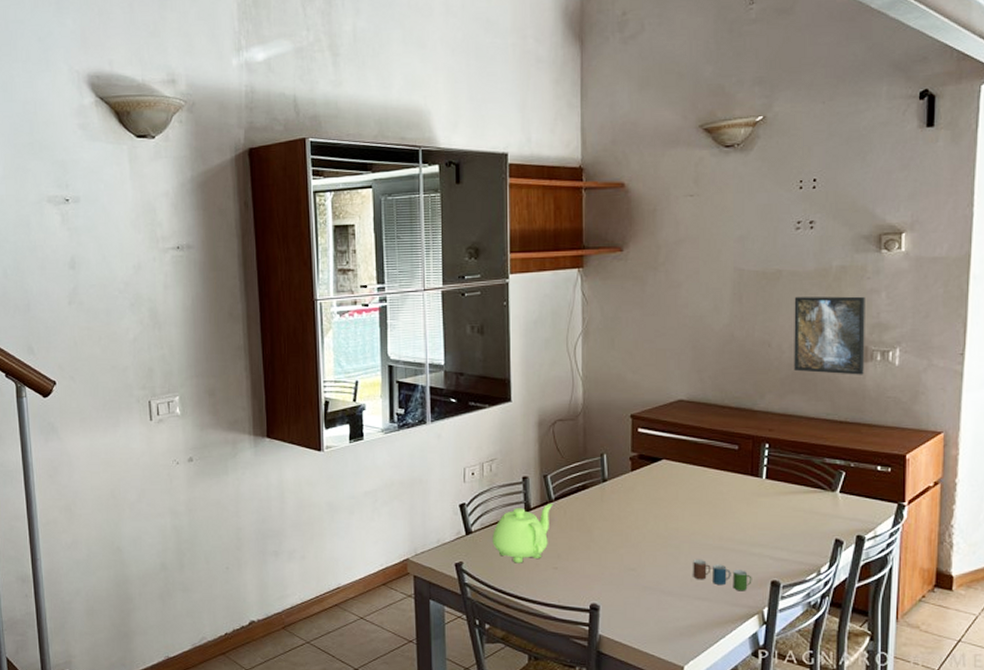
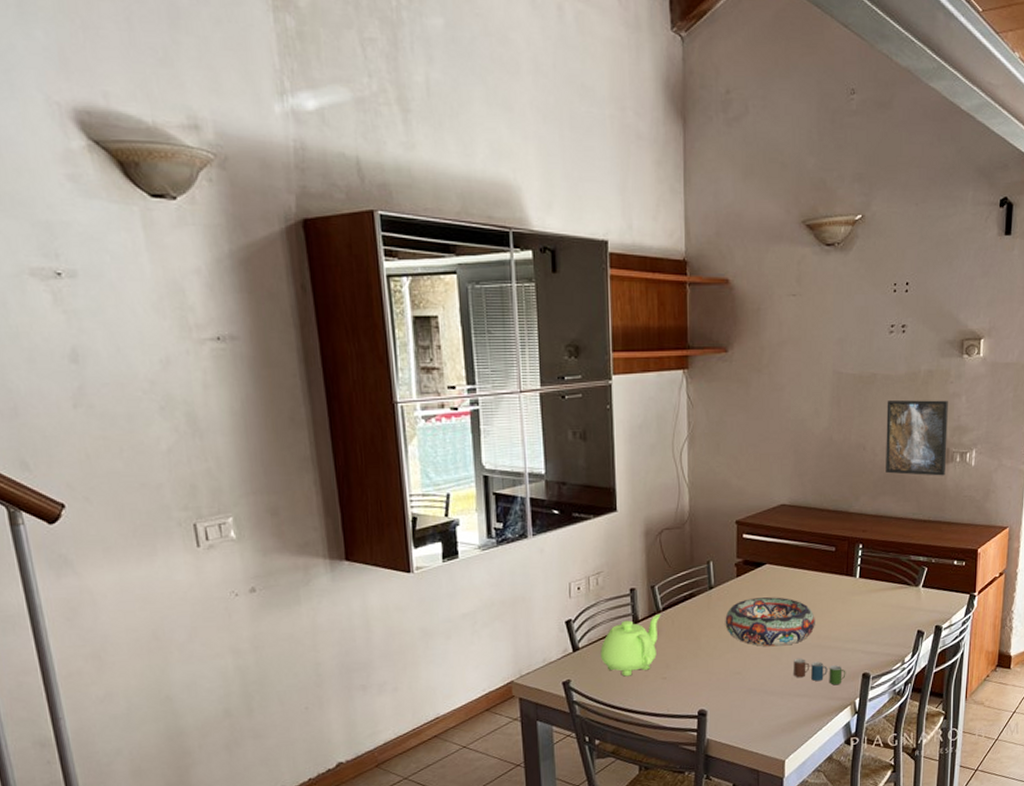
decorative bowl: none [619,493,717,545] -> present [725,597,815,647]

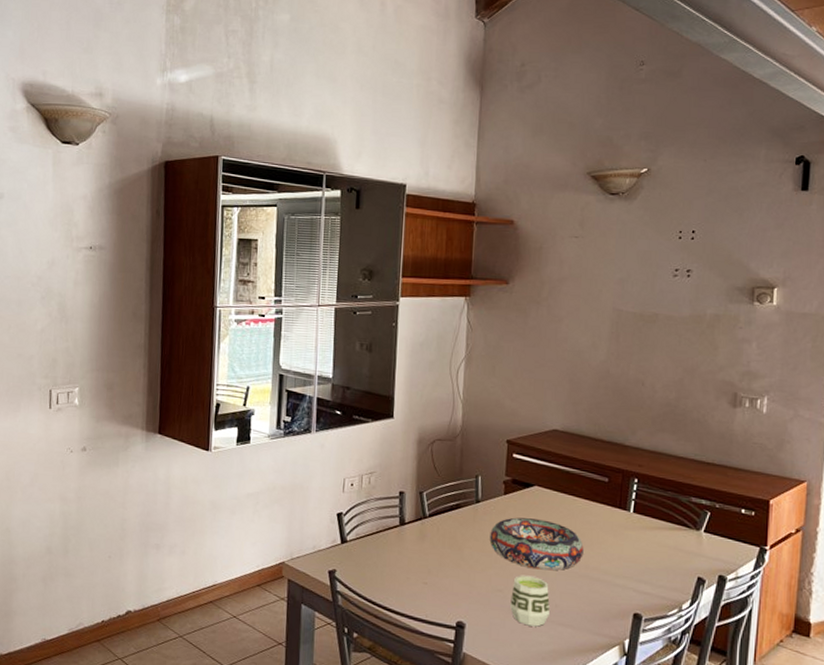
teapot: present [600,613,661,677] -> none [366,519,427,576]
cup: none [749,653,786,702] -> present [510,575,550,627]
cup: present [794,658,846,686] -> none [558,585,615,621]
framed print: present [886,400,948,476] -> none [666,340,737,420]

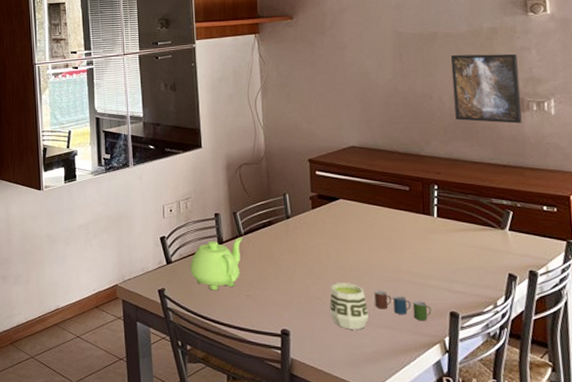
teapot: none [366,519,427,576] -> present [190,237,243,291]
decorative bowl: present [489,517,584,571] -> none [303,229,394,277]
cup: none [558,585,615,621] -> present [374,289,432,321]
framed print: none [666,340,737,420] -> present [450,53,522,124]

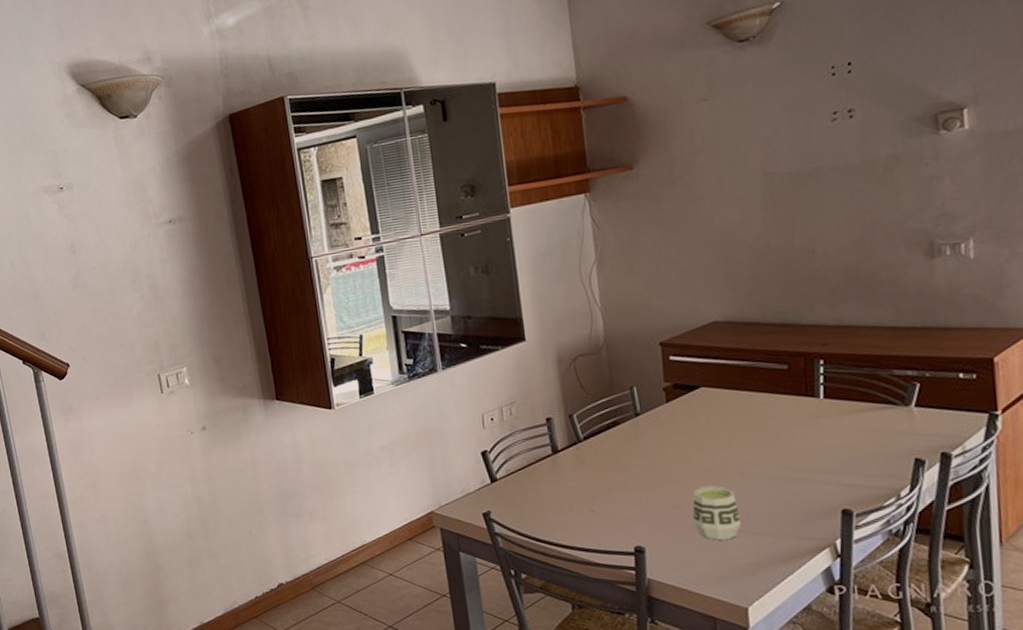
teapot: present [190,237,243,291] -> none [520,443,583,509]
cup: present [374,289,432,321] -> none [747,490,819,523]
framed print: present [450,53,522,124] -> none [837,185,932,278]

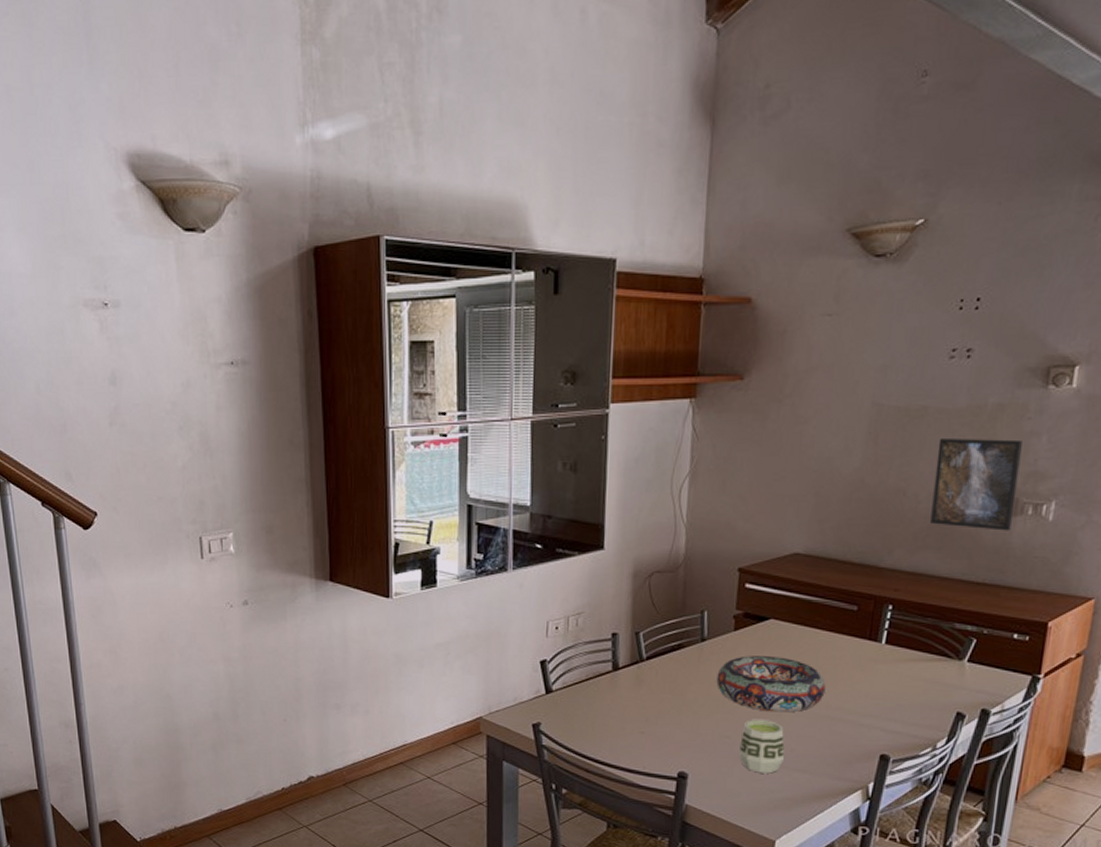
decorative bowl: none [657,423,771,478] -> present [716,656,826,713]
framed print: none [837,185,932,278] -> present [930,439,1022,531]

